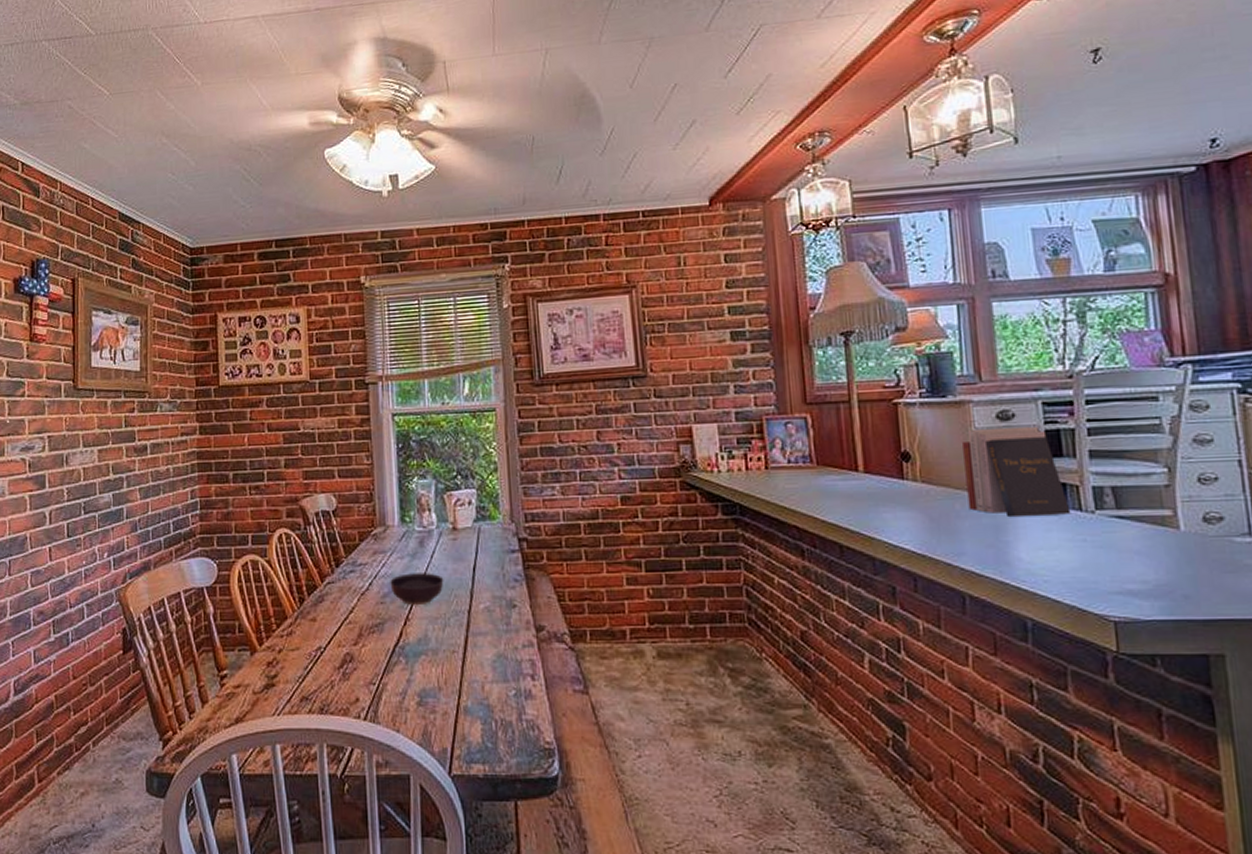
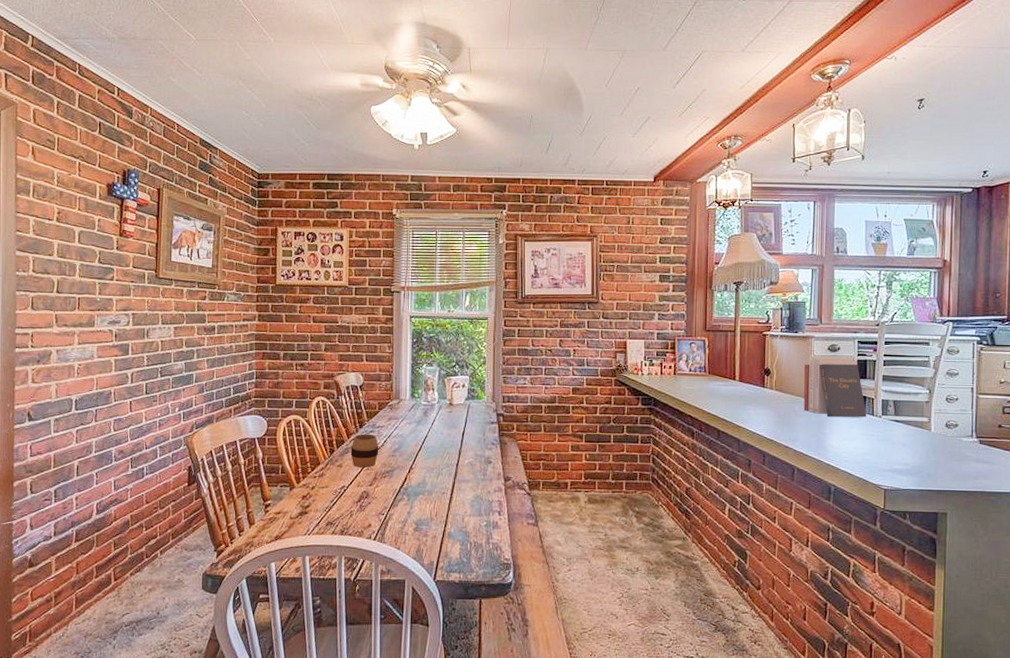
cup: none [326,574,363,621] -> present [351,434,379,468]
bowl: present [390,573,444,606] -> none [400,435,440,459]

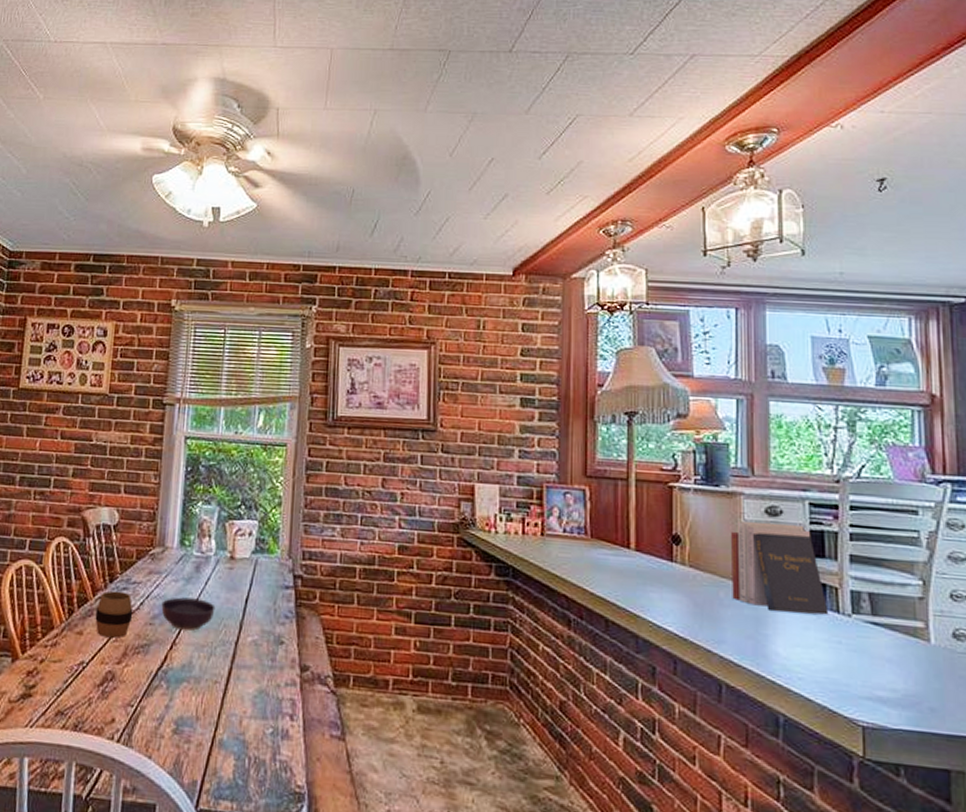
bowl: none [400,435,440,459] -> present [161,597,216,631]

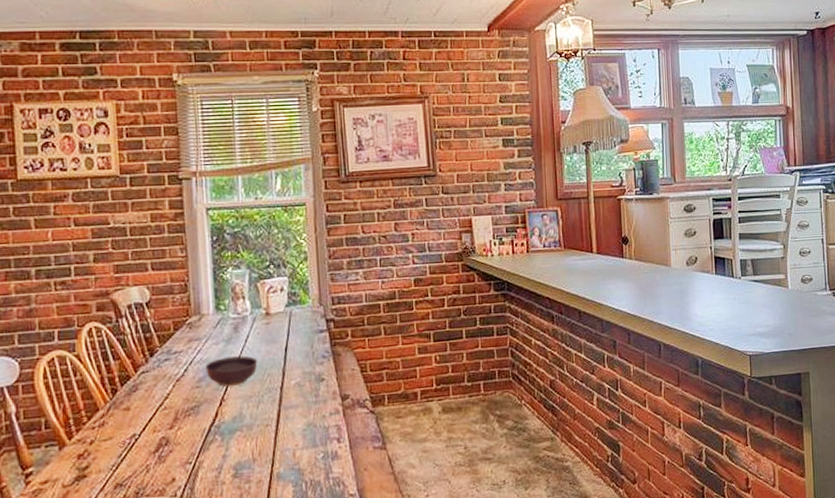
cup: present [95,591,133,638] -> none [140,362,179,408]
books: present [731,520,829,615] -> none [662,216,727,285]

